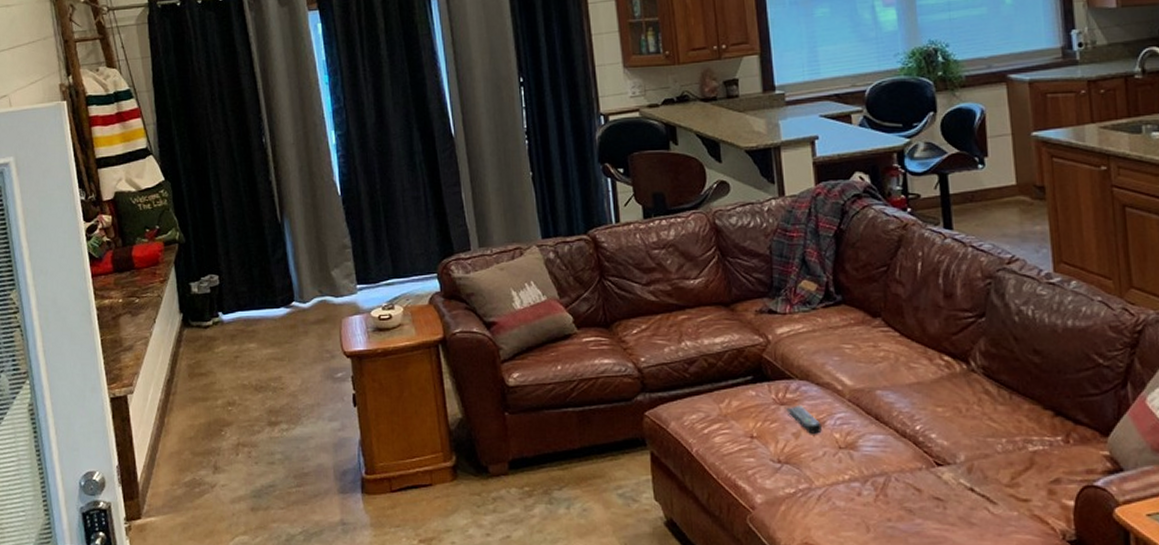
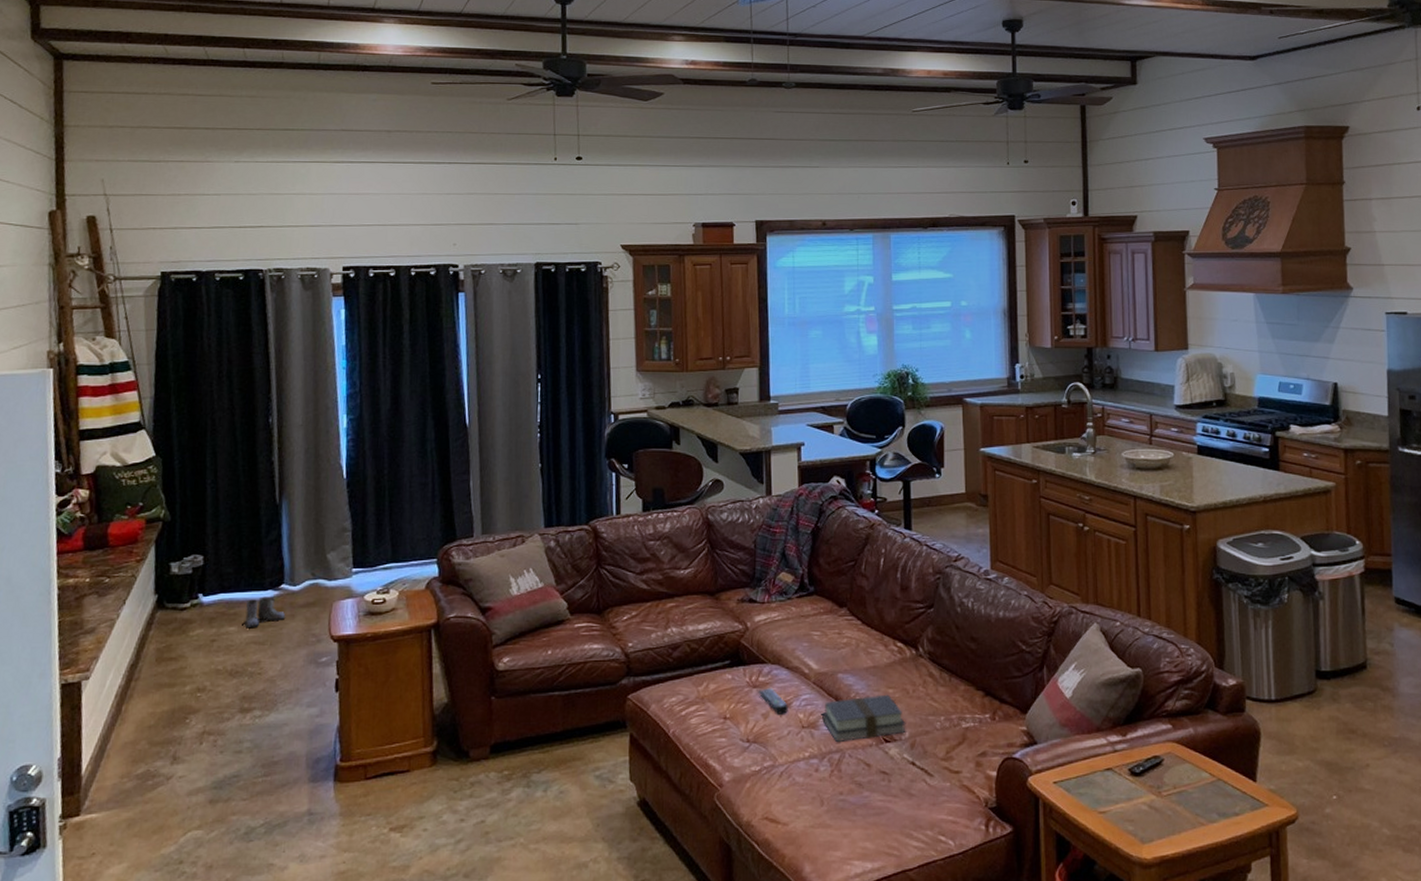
boots: none [262,314,300,344] -> present [245,596,286,627]
book: none [861,413,961,464] -> present [822,694,906,742]

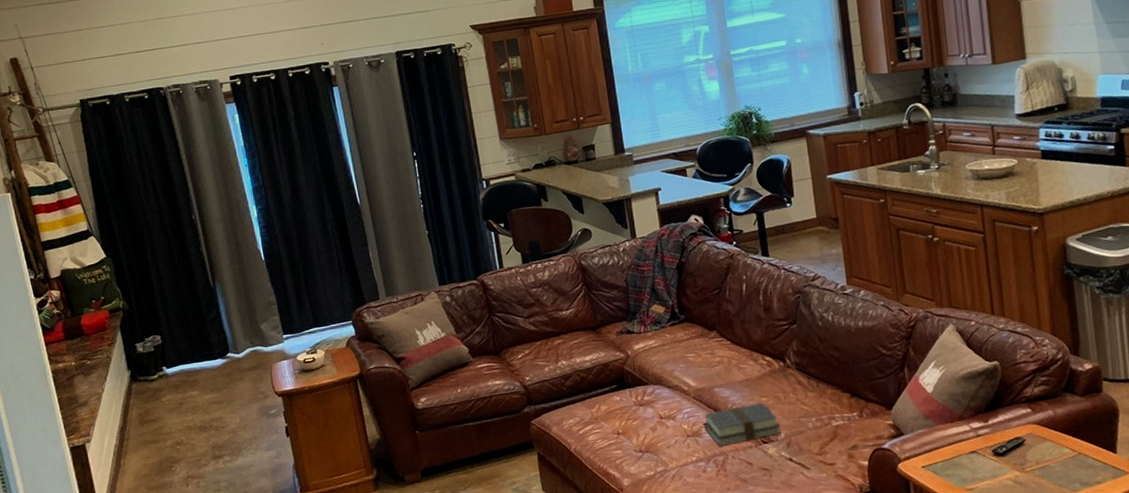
boots: present [245,596,286,627] -> none [202,364,236,391]
remote control: present [758,688,789,714] -> none [644,405,674,427]

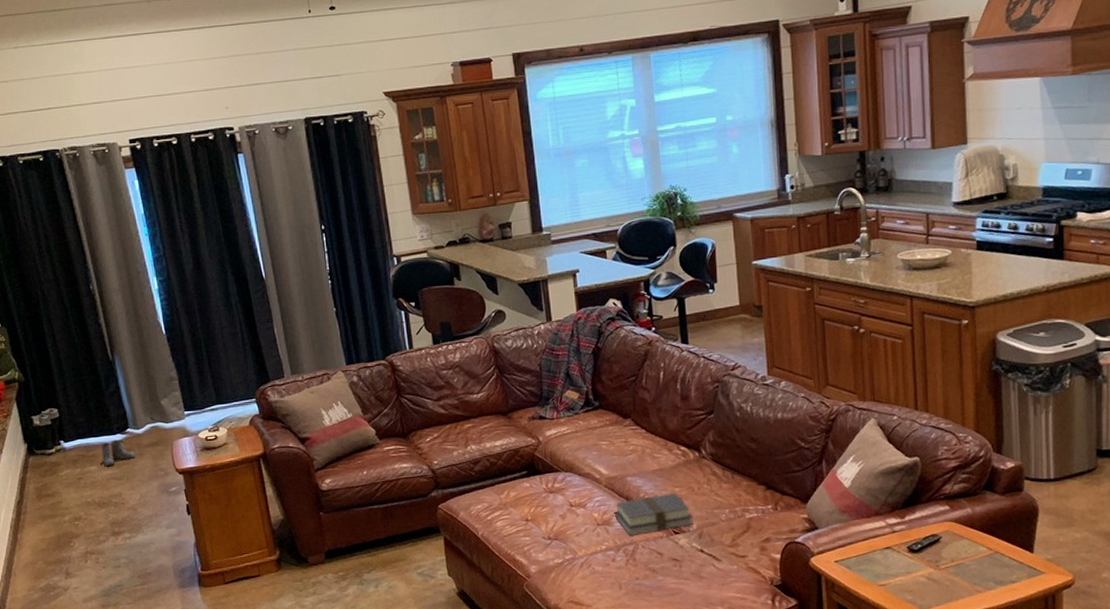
boots: none [202,364,236,391] -> present [101,439,136,466]

